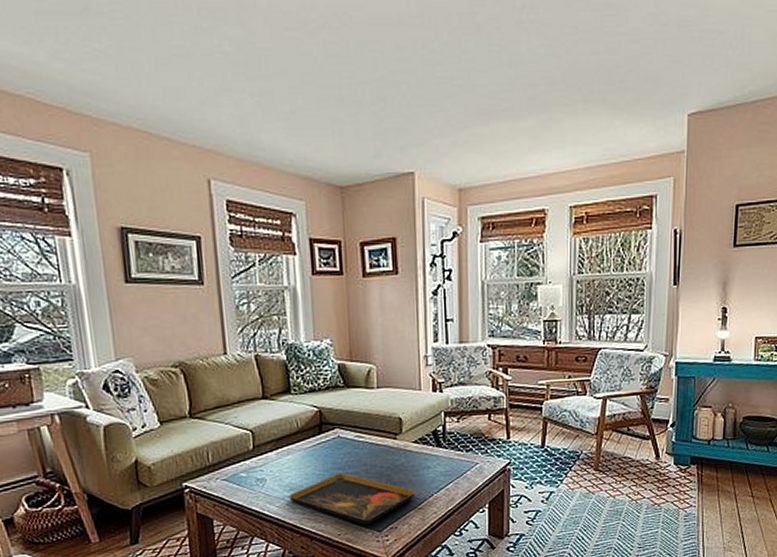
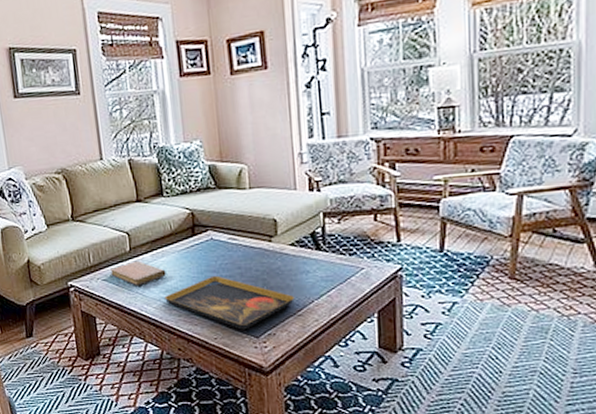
notebook: none [231,459,291,485] -> present [110,260,166,286]

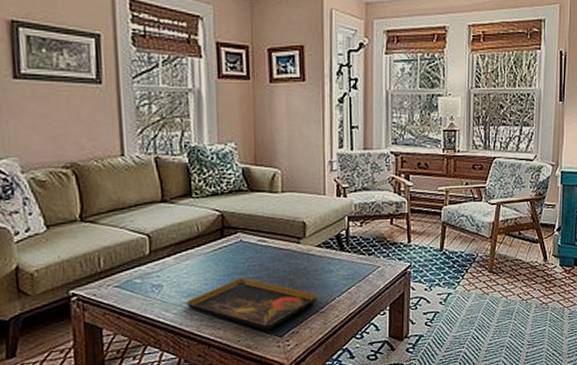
notebook: present [110,260,166,286] -> none [124,264,190,292]

